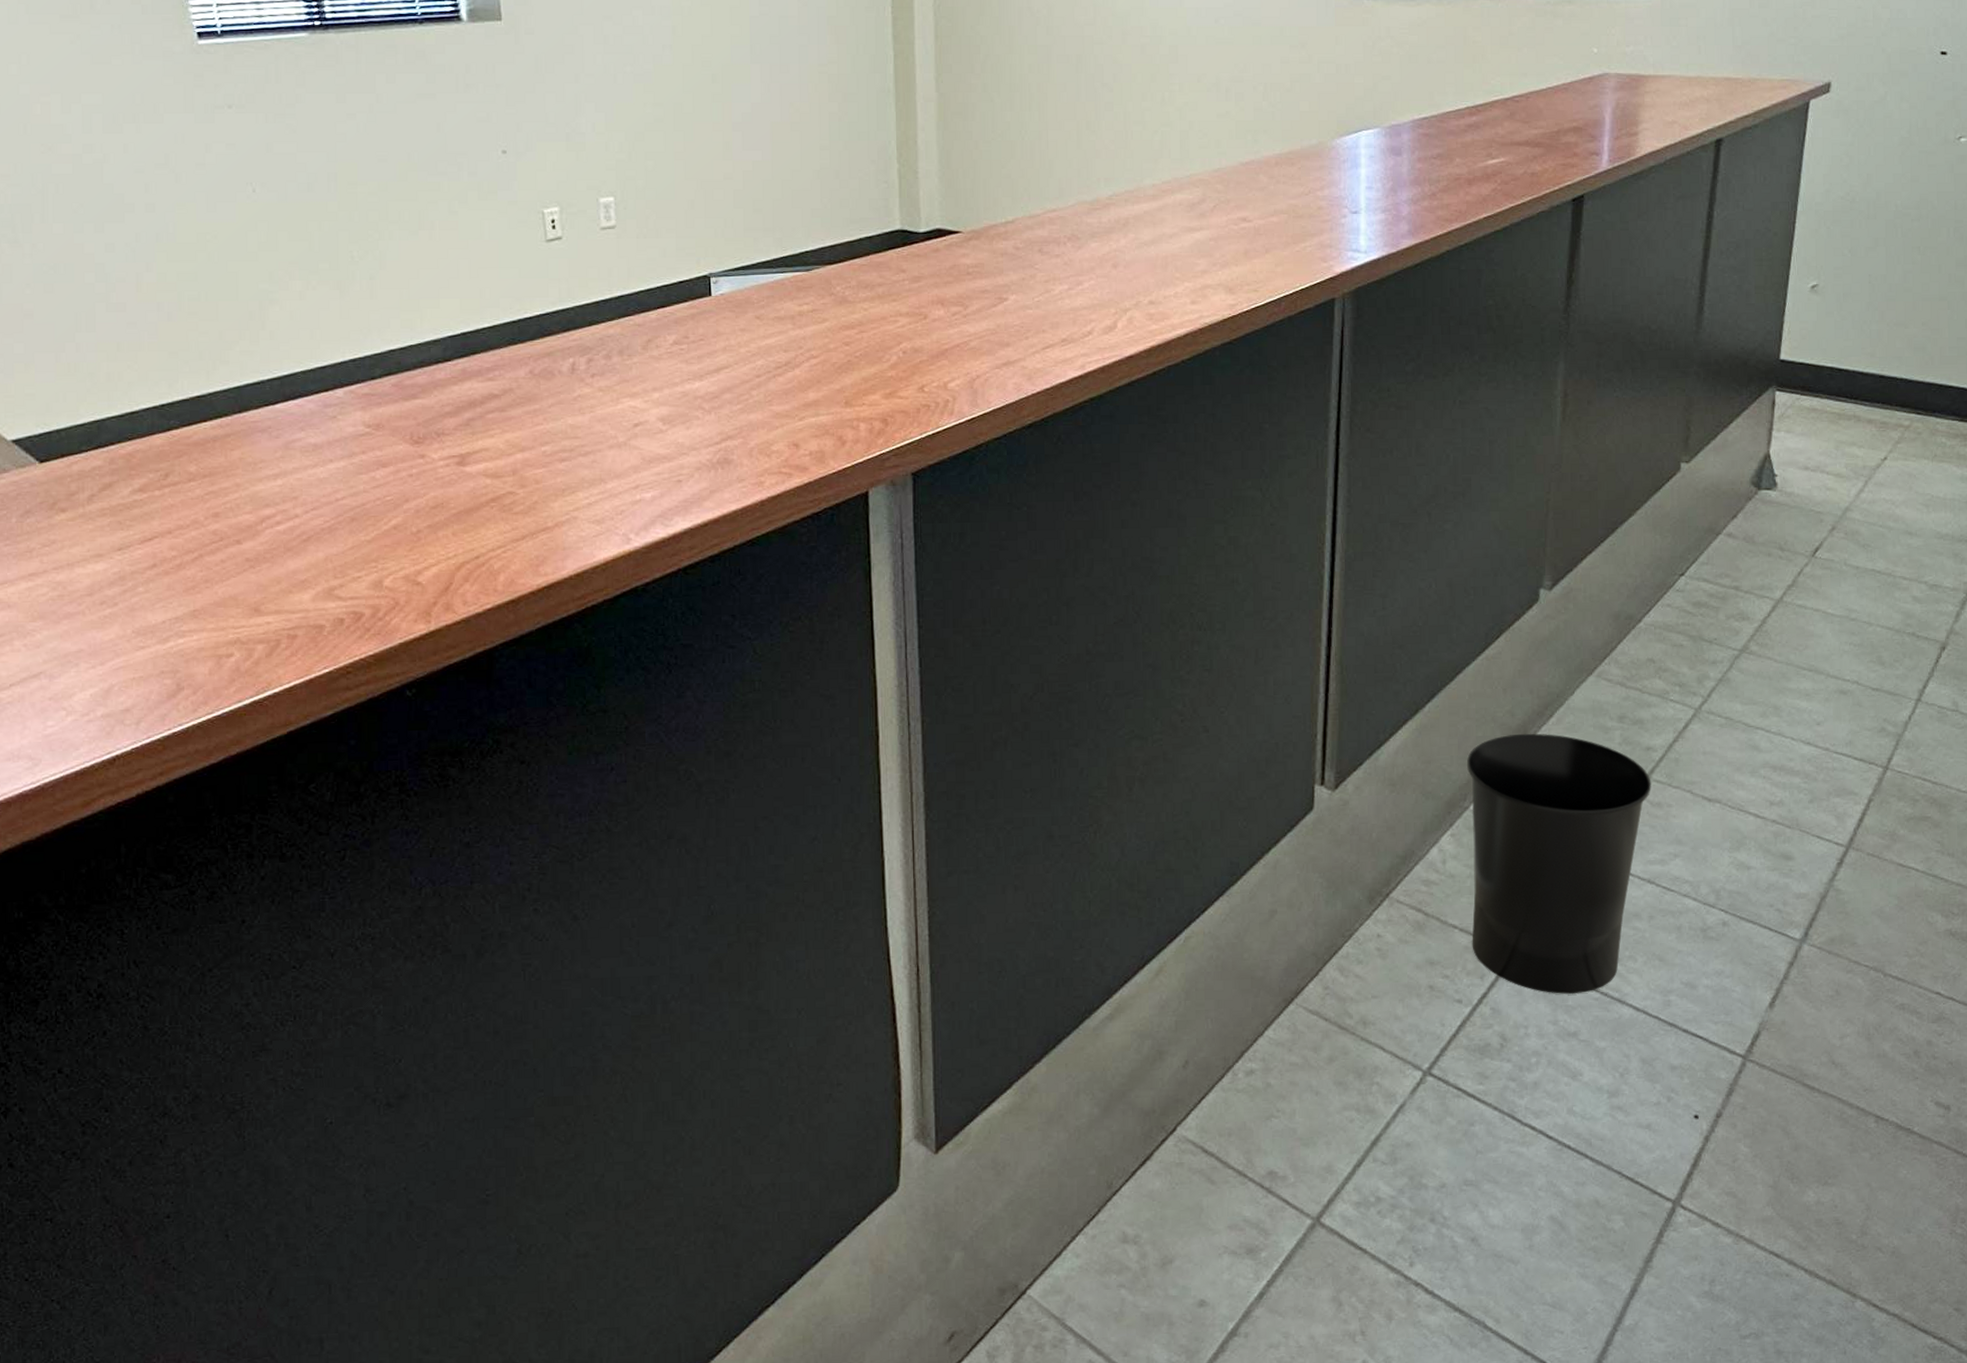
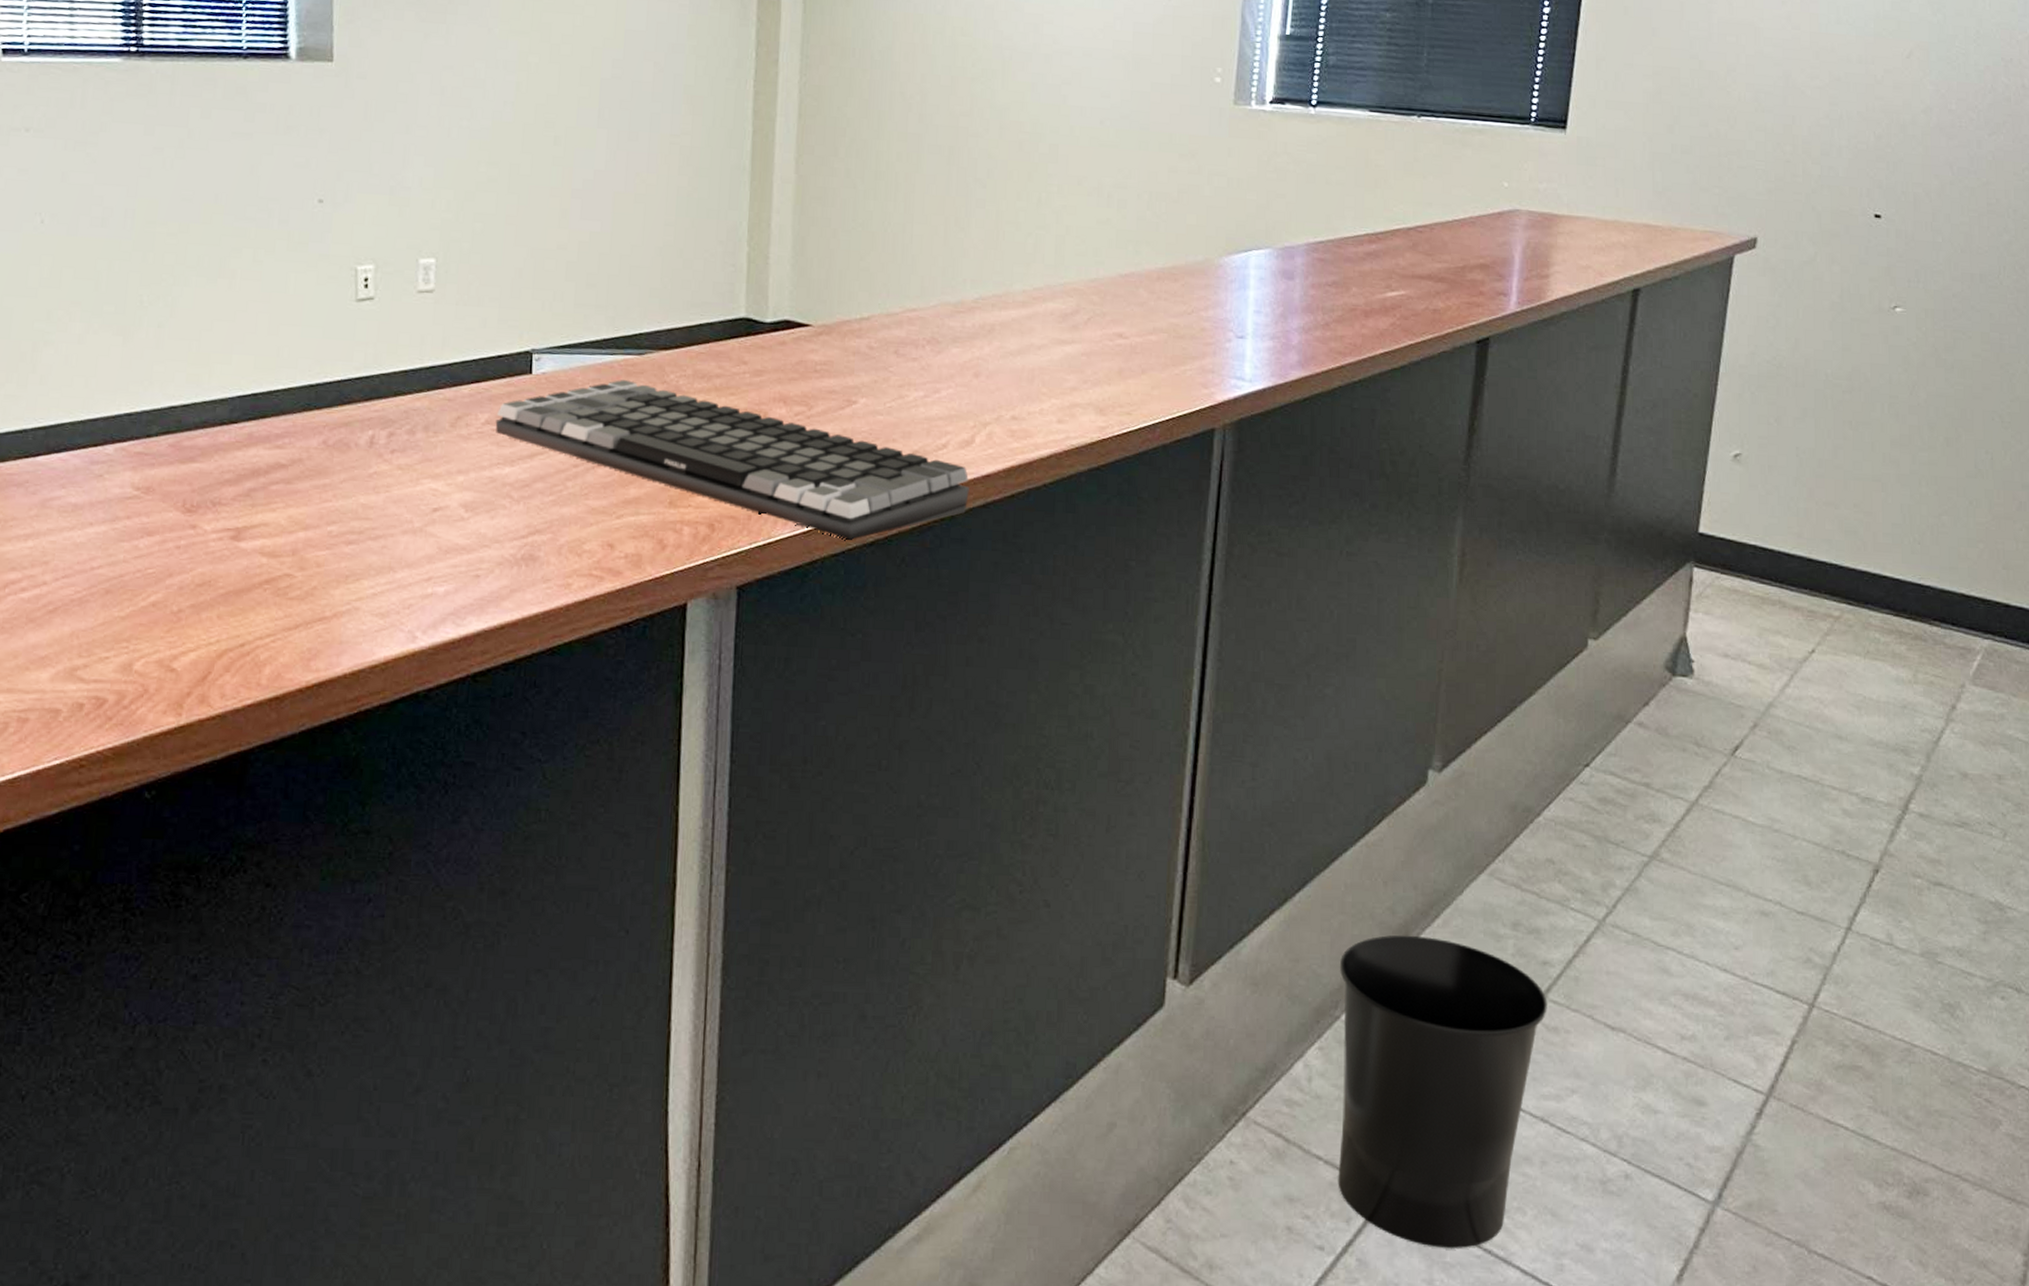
computer keyboard: none [682,295,1115,424] -> present [495,380,970,540]

